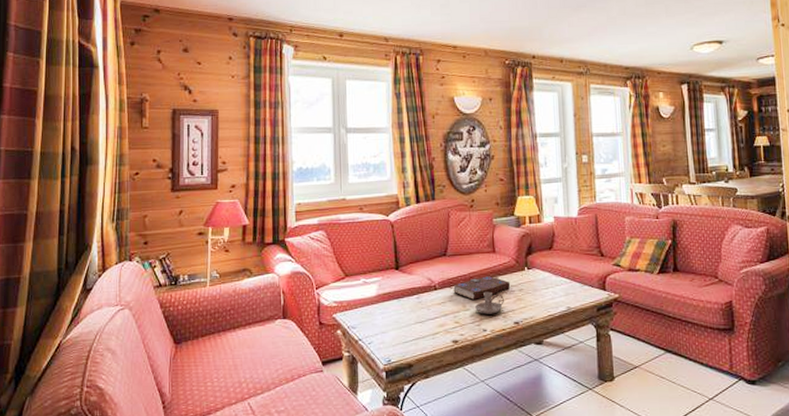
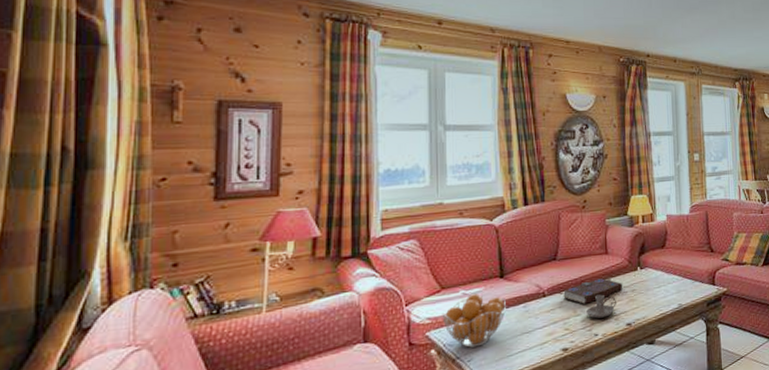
fruit basket: none [346,283,401,332] -> present [442,294,506,348]

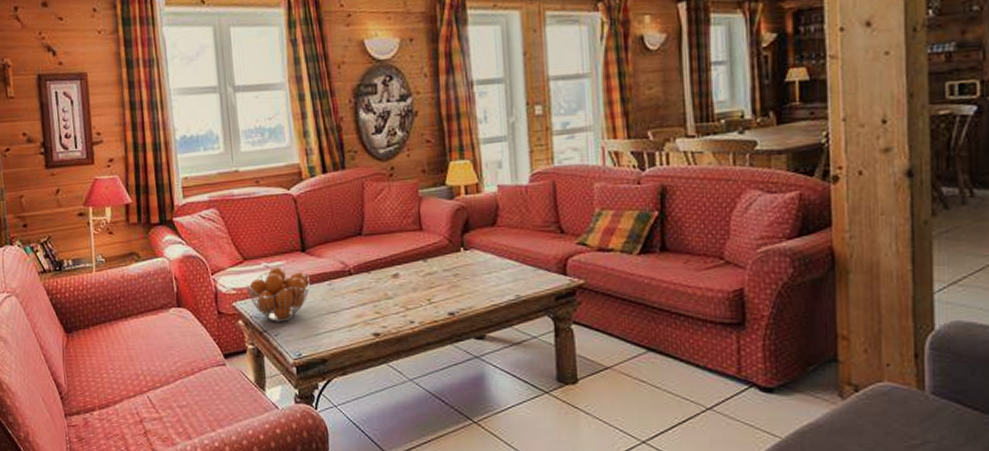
book: present [563,278,623,304] -> none [371,258,443,286]
candle holder: present [586,294,616,319] -> none [399,277,435,304]

